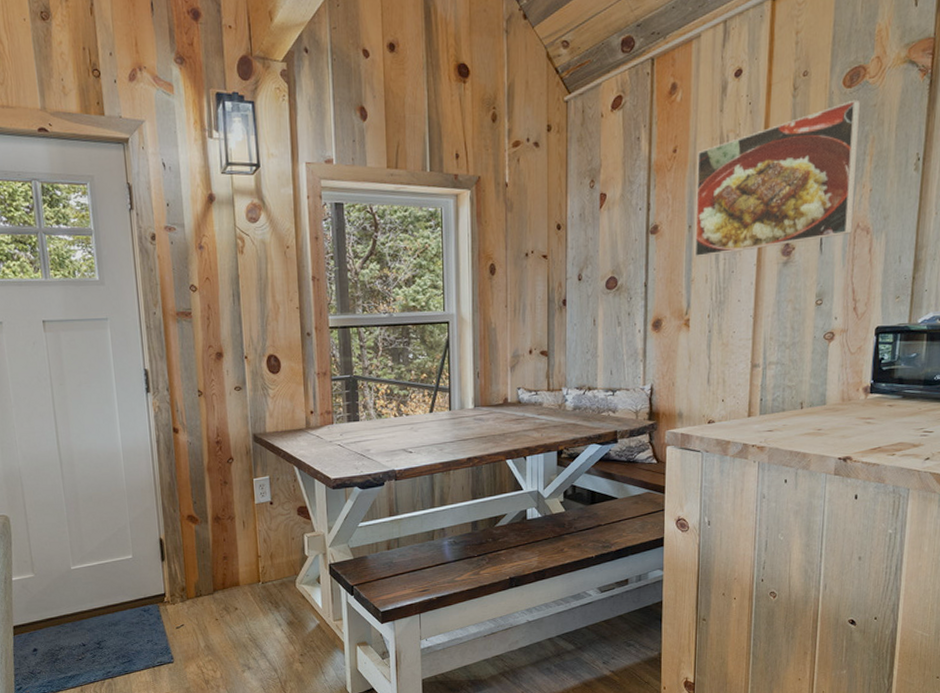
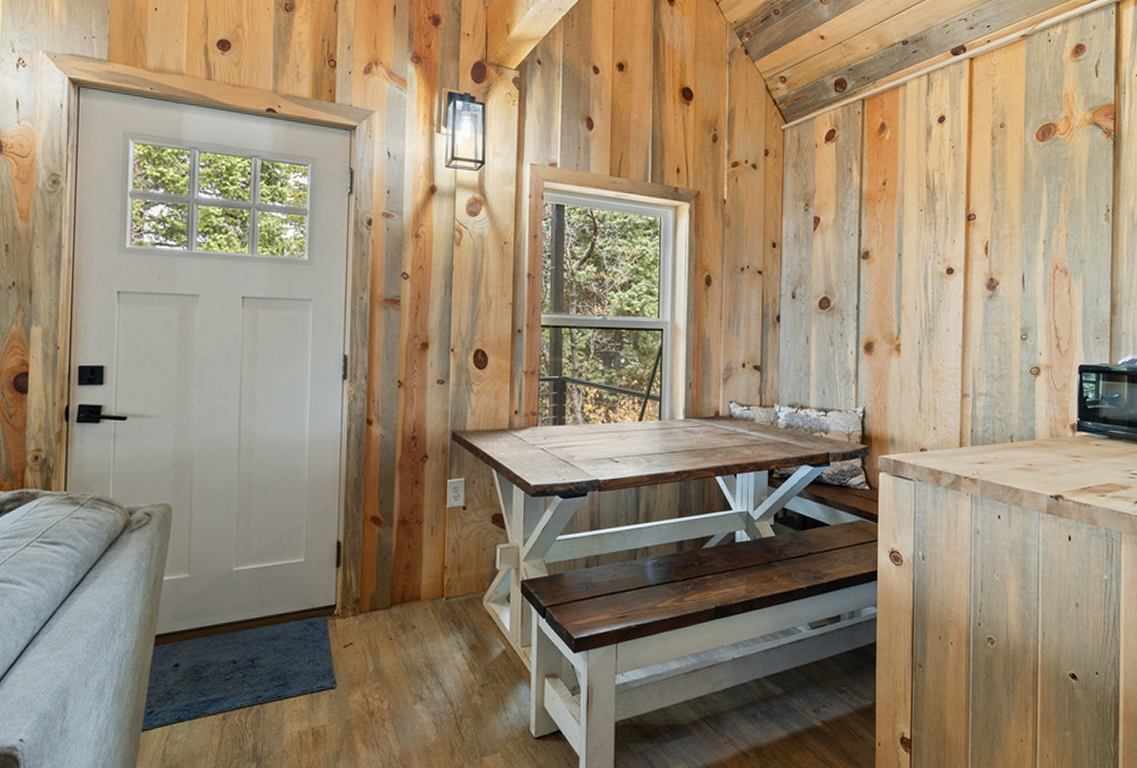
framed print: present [694,99,861,258] -> none [904,152,1053,285]

